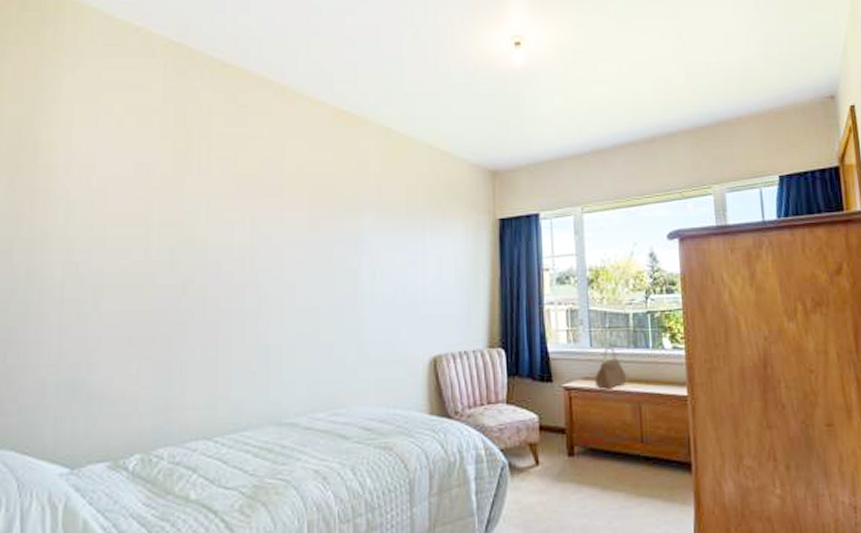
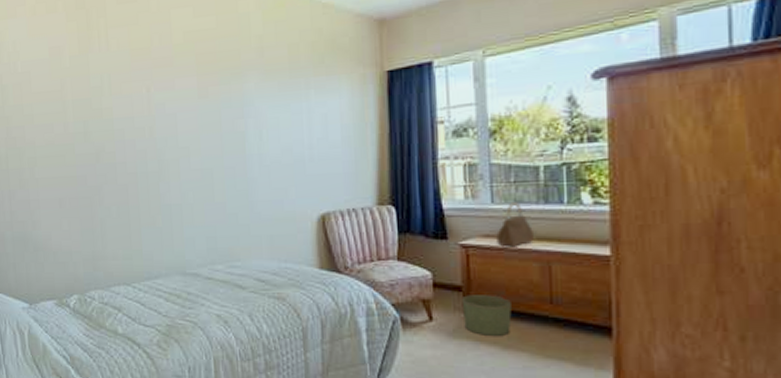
basket: none [565,436,609,478] -> present [461,295,512,336]

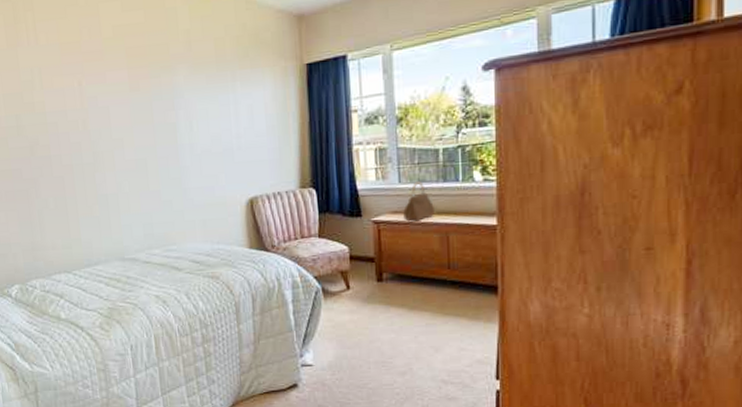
basket: present [461,295,512,336] -> none [374,263,416,300]

